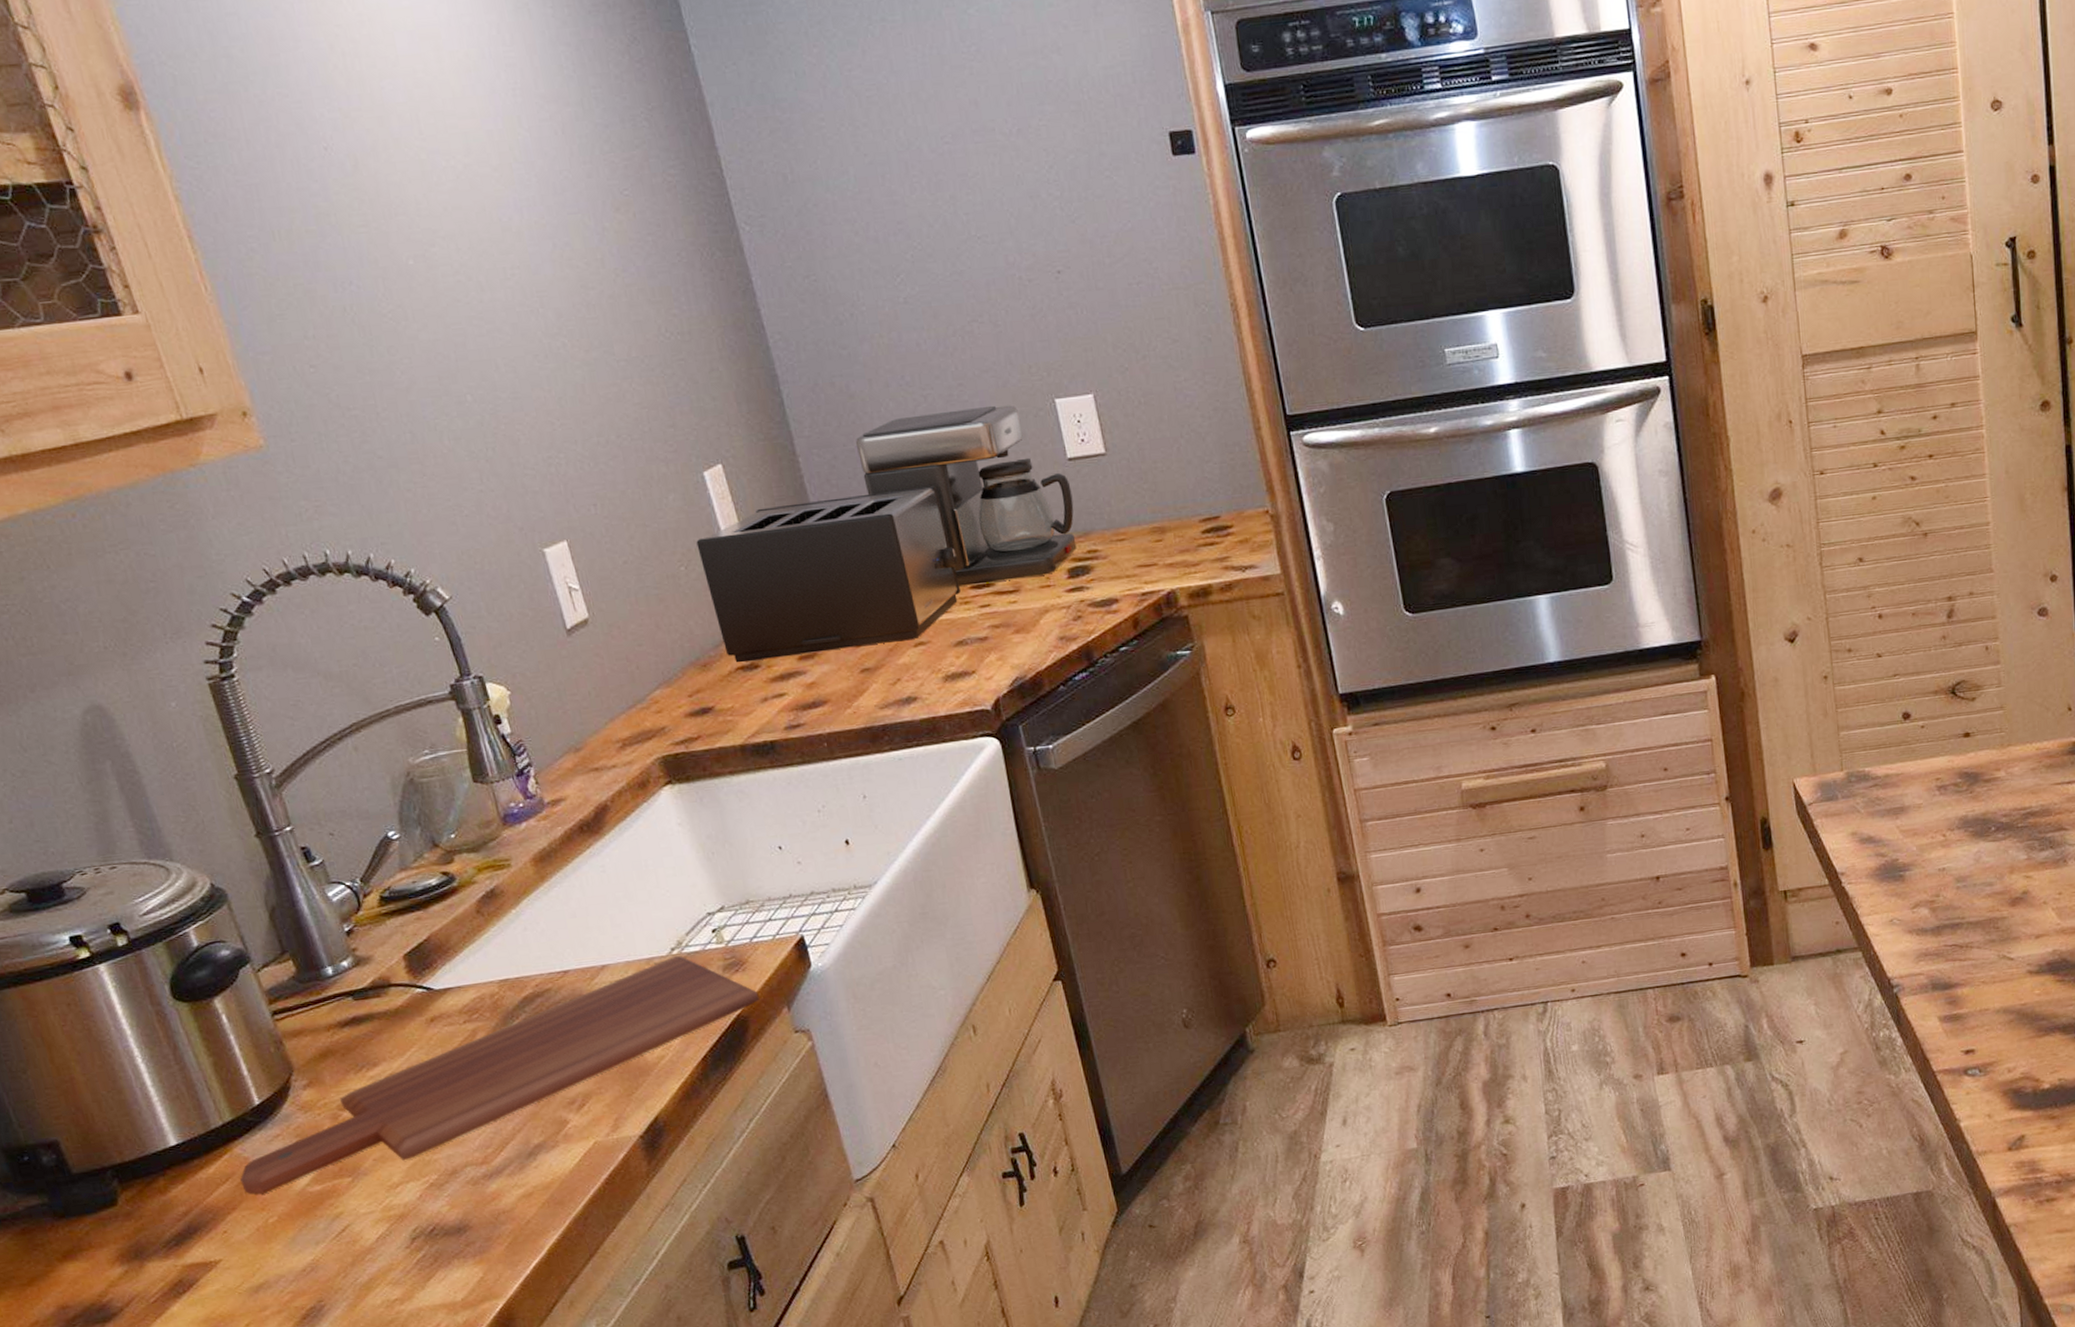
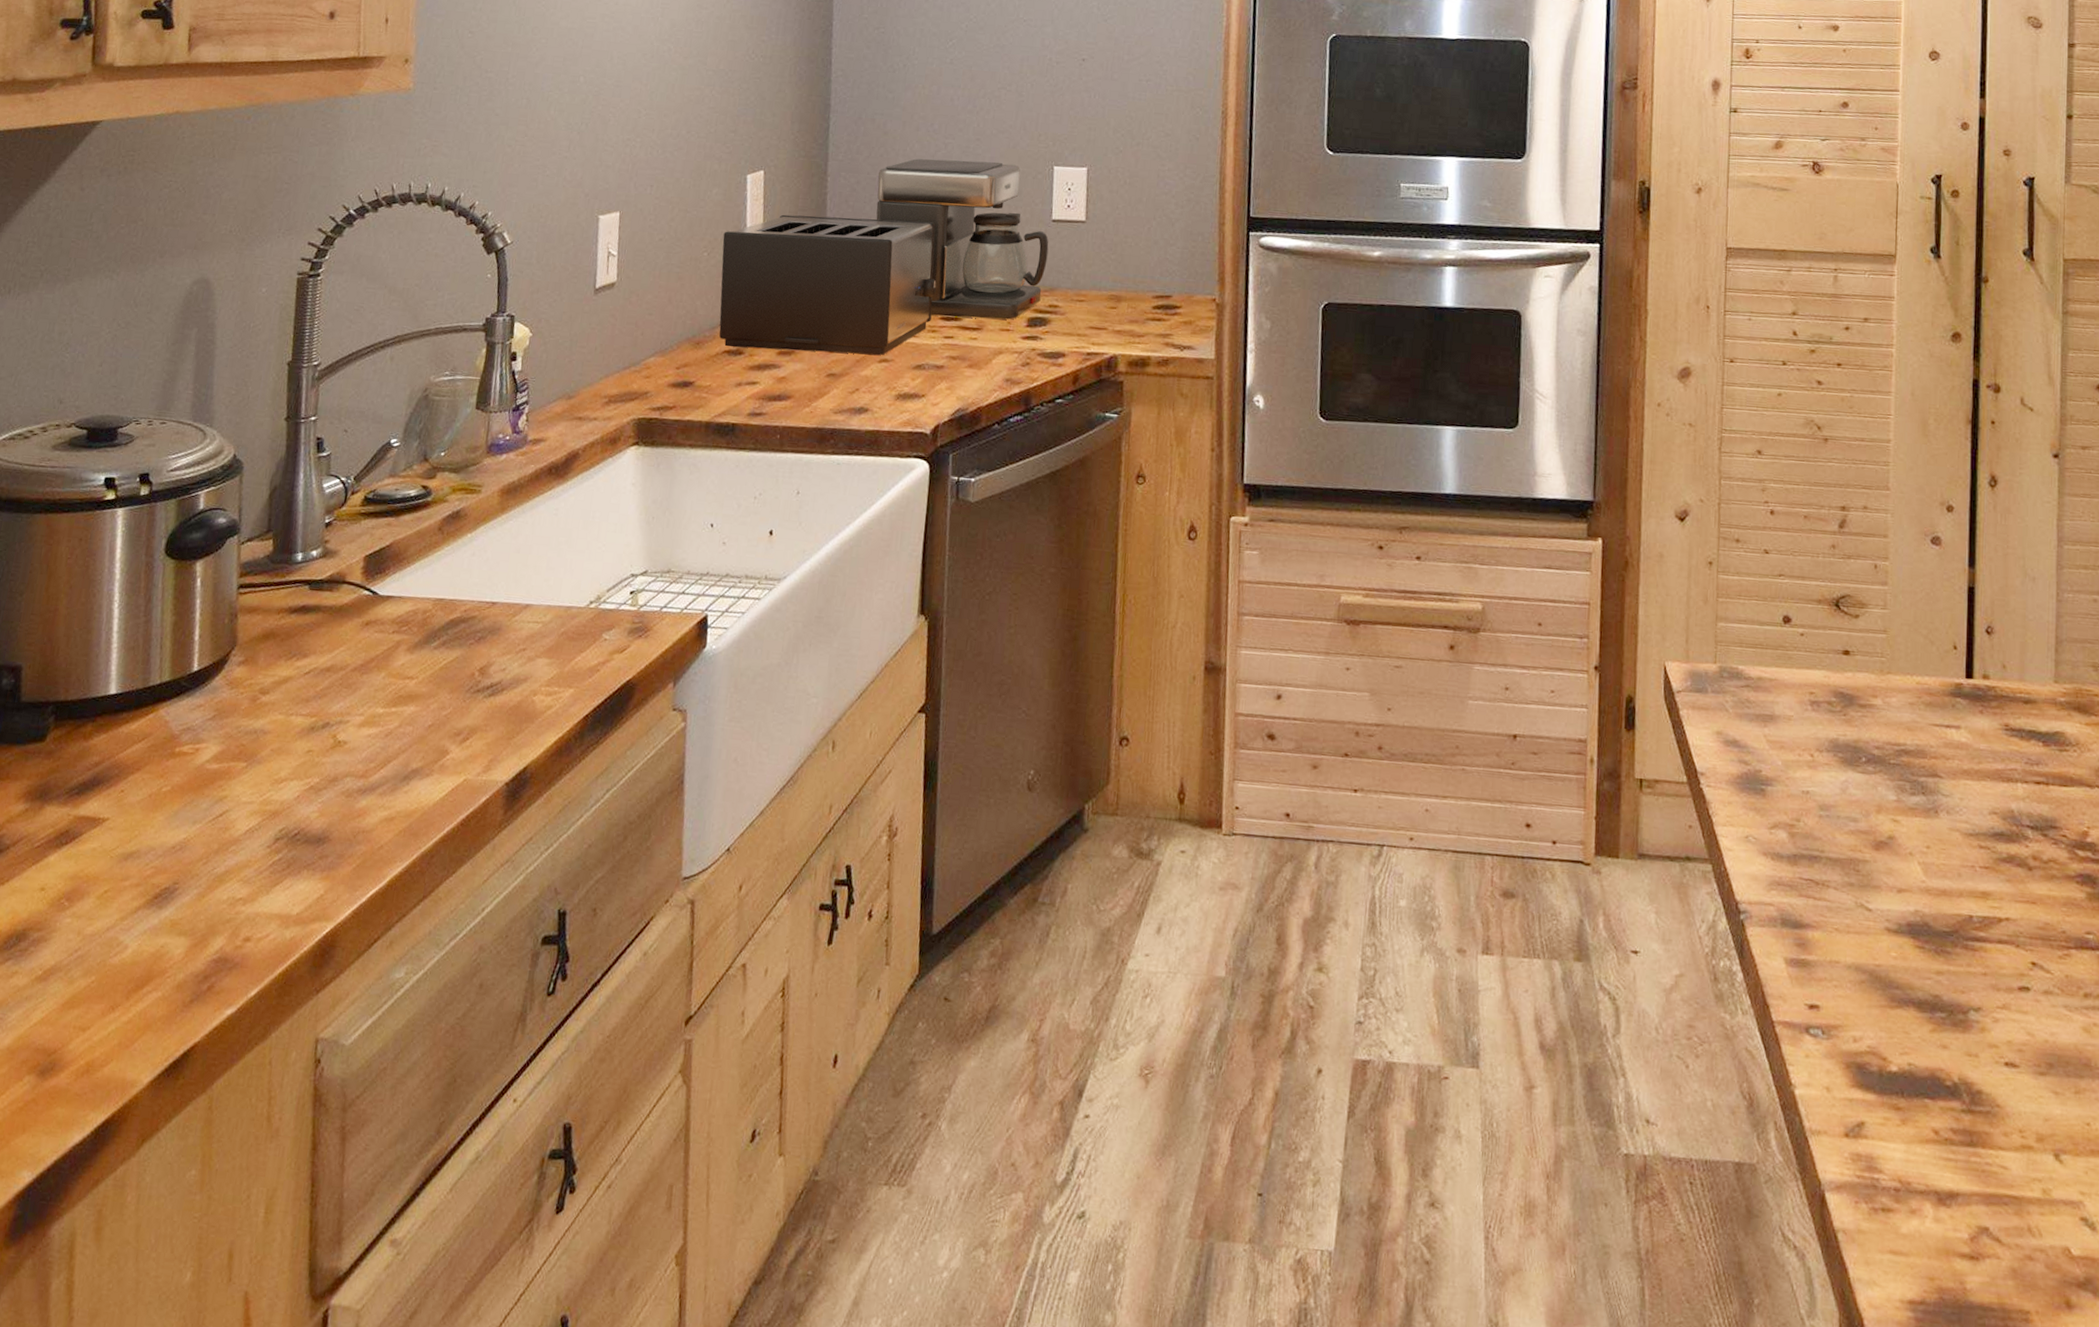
cutting board: present [240,955,760,1194] -> none [153,609,652,761]

